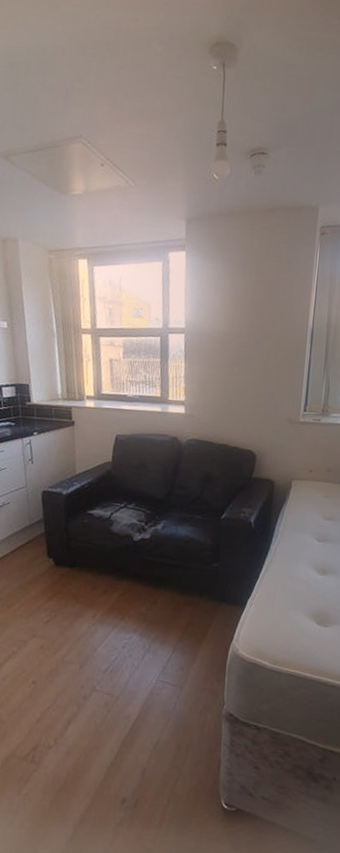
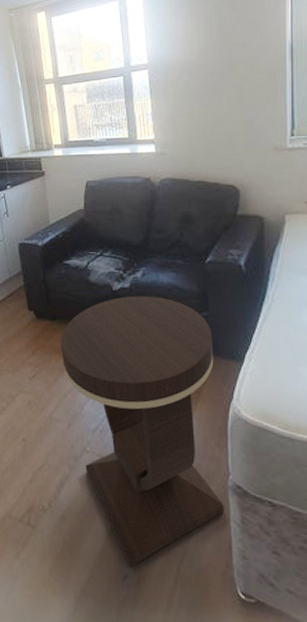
side table: none [77,546,221,792] -> present [60,295,224,568]

